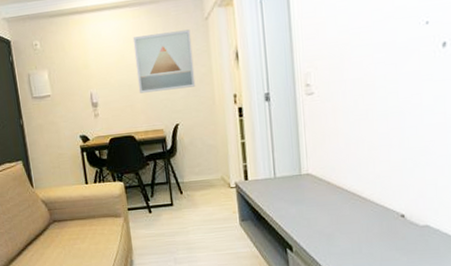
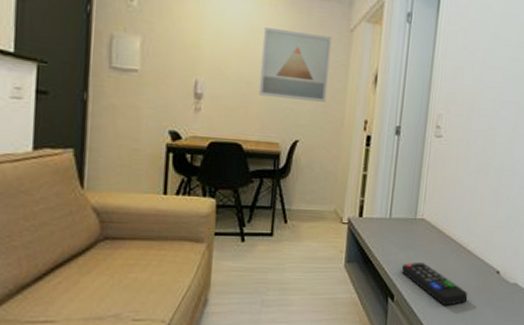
remote control: none [295,214,372,253] -> present [401,263,468,306]

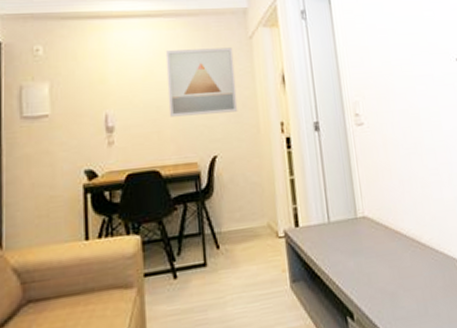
remote control: present [401,263,468,306] -> none [353,267,437,316]

